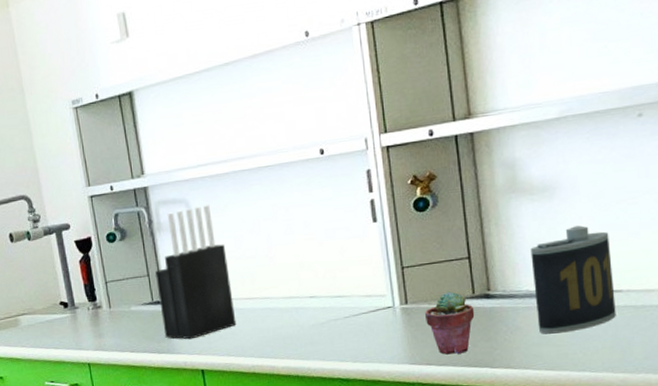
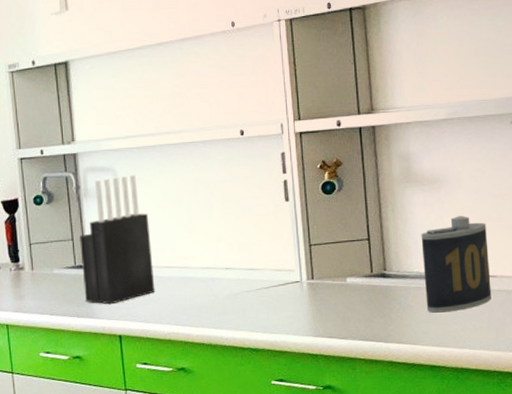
potted succulent: present [424,291,475,355] -> none [328,270,372,329]

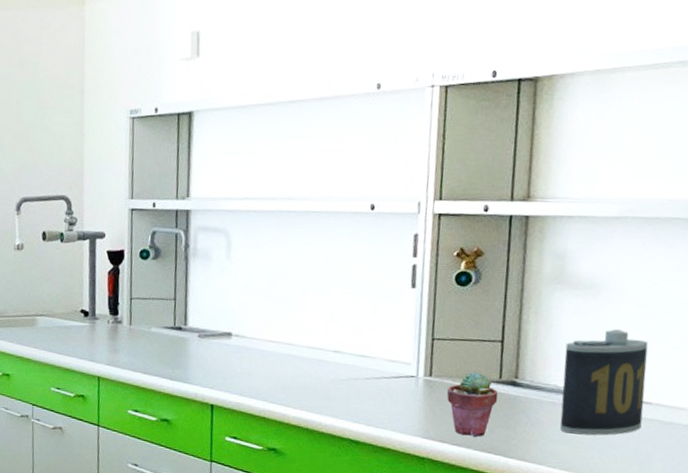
knife block: present [80,175,155,305] -> none [180,239,258,372]
potted succulent: none [328,270,372,329] -> present [447,372,498,437]

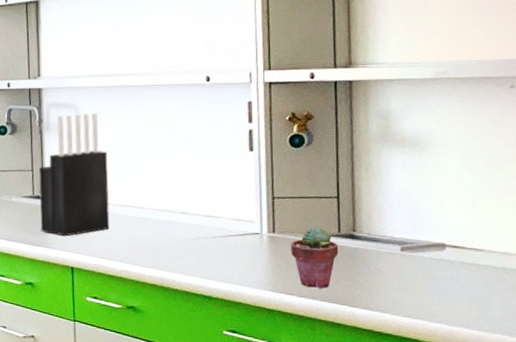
knife block: none [180,239,258,372] -> present [39,113,110,237]
flask: present [560,329,649,435] -> none [397,182,476,283]

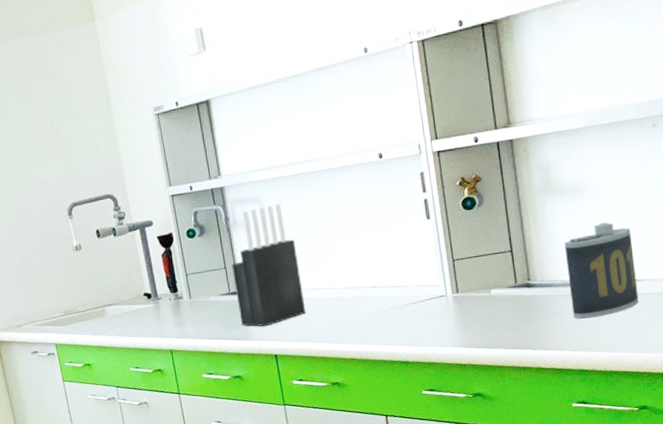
potted succulent: present [290,227,339,288] -> none [473,281,518,338]
flask: none [397,182,476,283] -> present [564,222,639,319]

